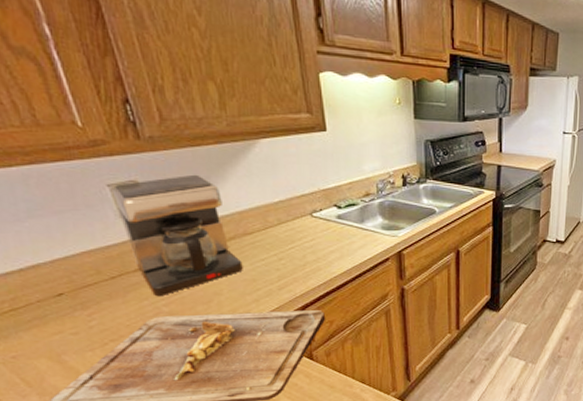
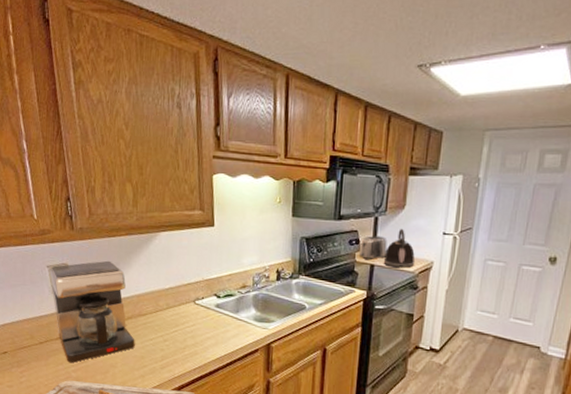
toaster: none [486,137,512,161] -> present [359,236,388,261]
kettle: none [509,128,540,168] -> present [383,228,416,269]

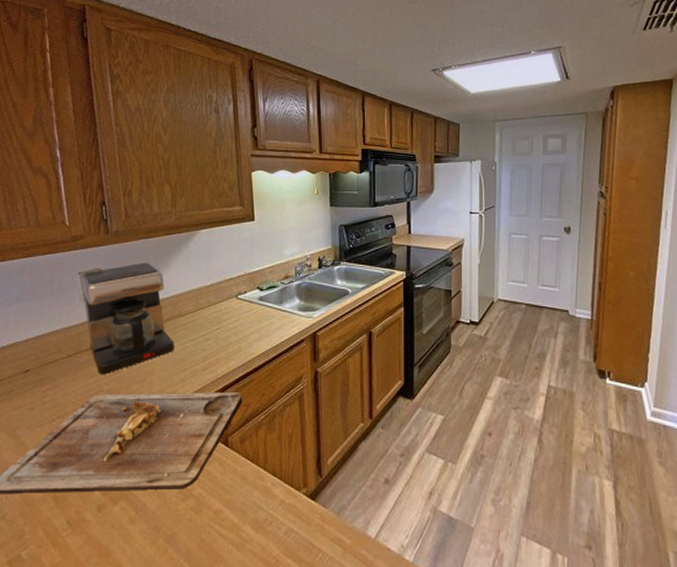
toaster: present [359,236,388,261] -> none [396,219,421,242]
kettle: present [383,228,416,269] -> none [418,210,448,247]

